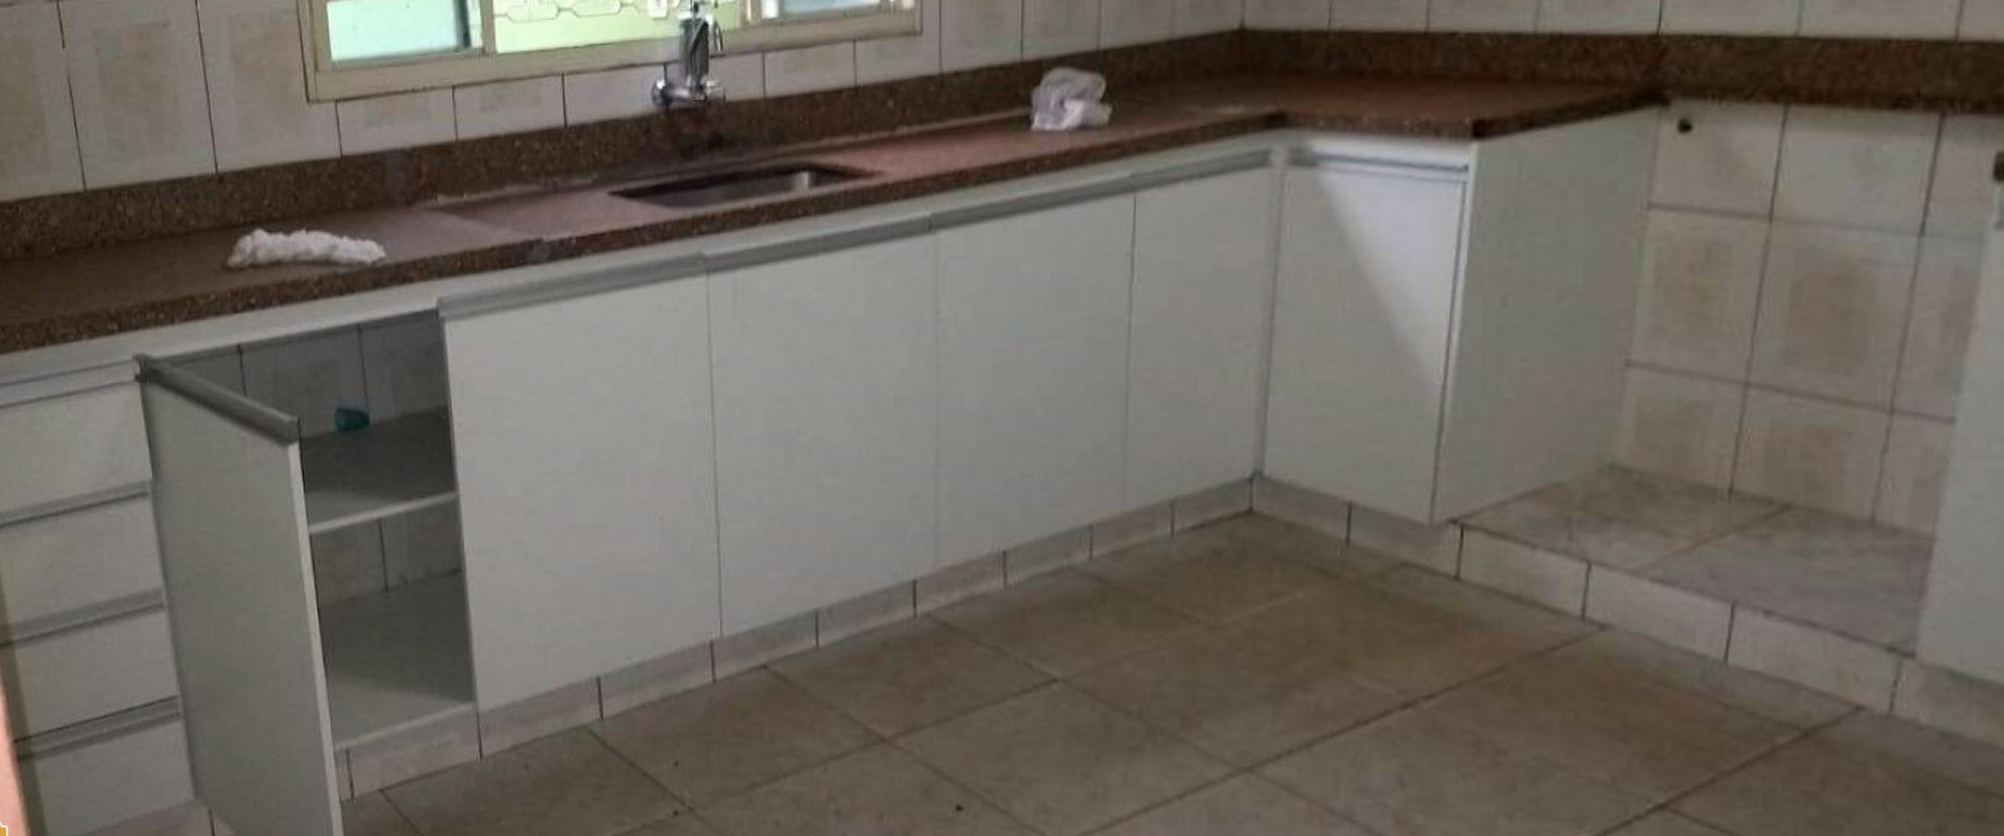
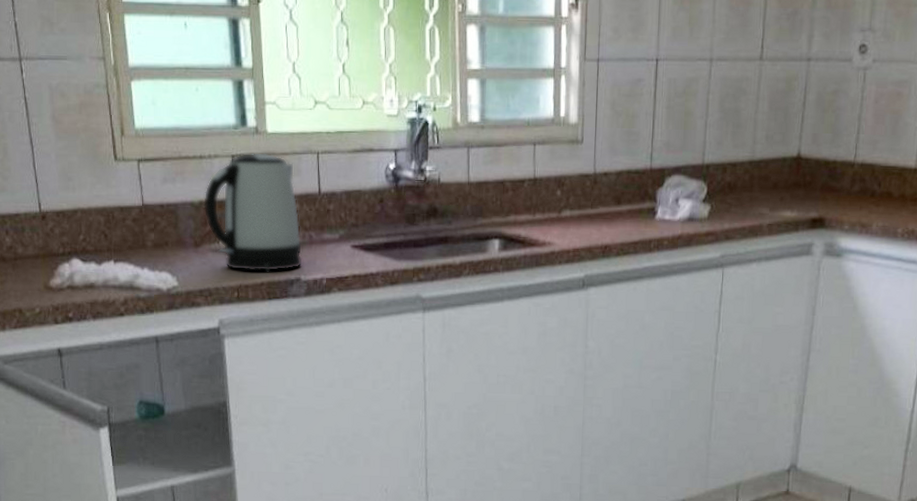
kettle: none [417,79,545,234] -> present [204,153,303,272]

